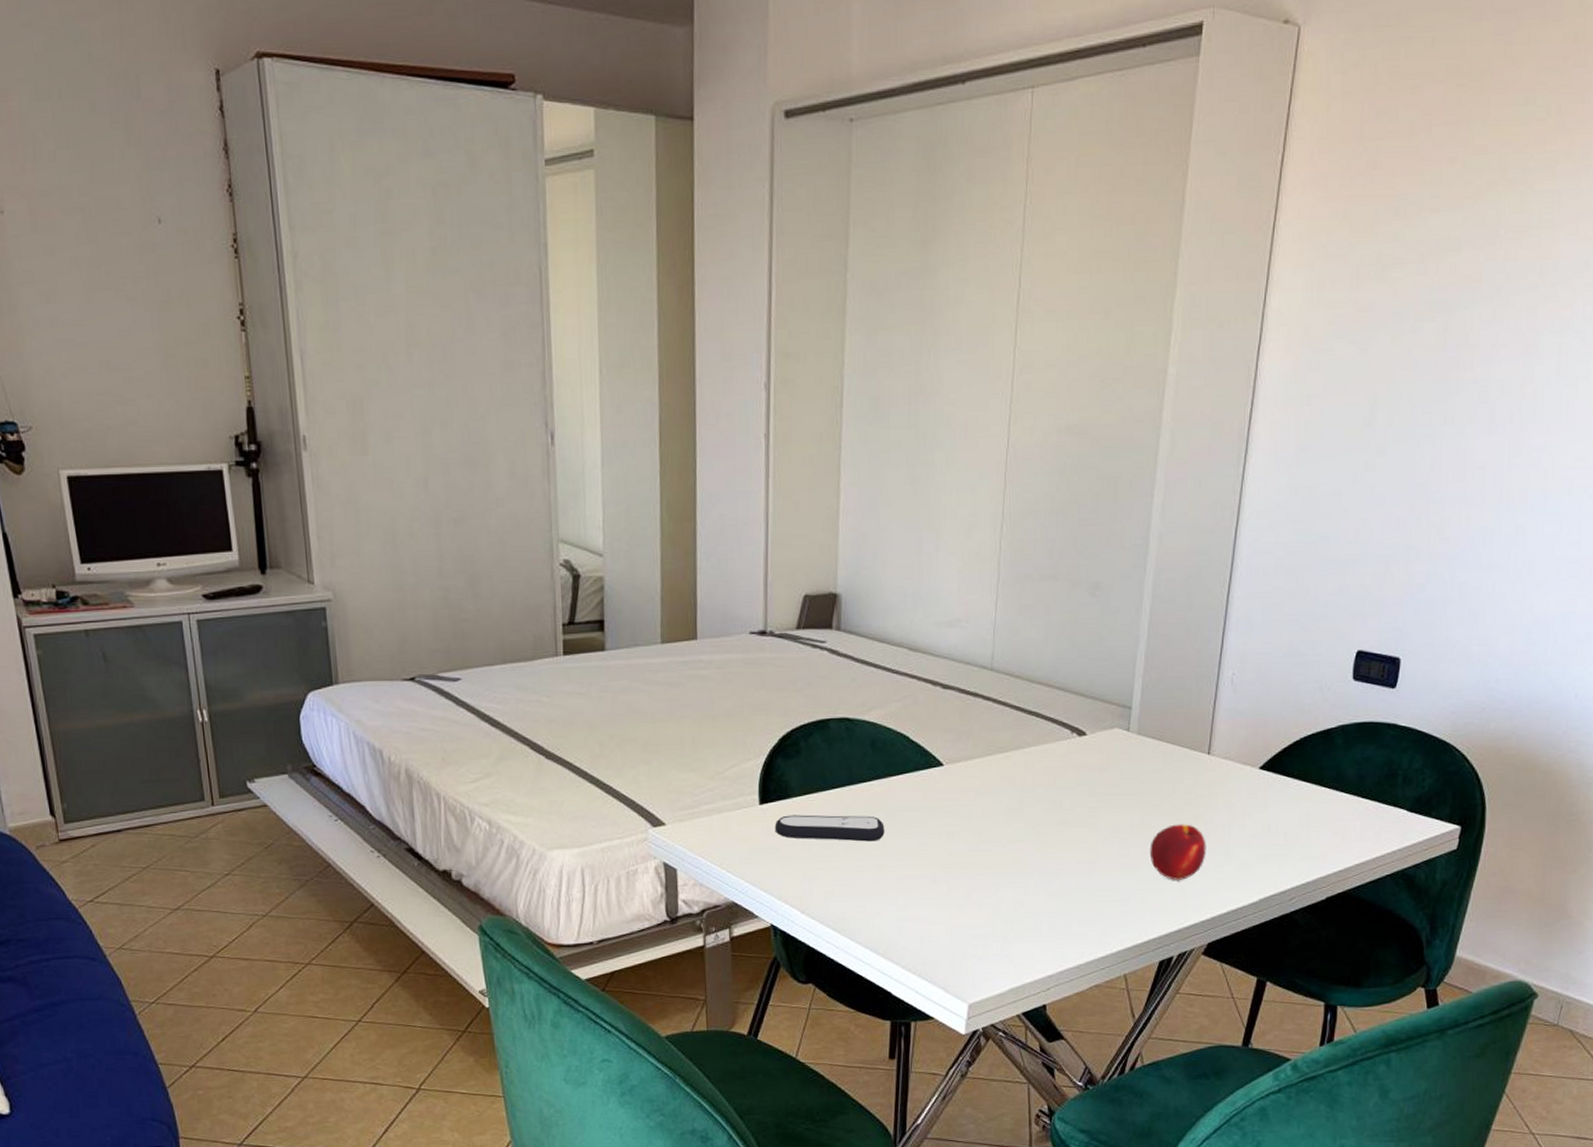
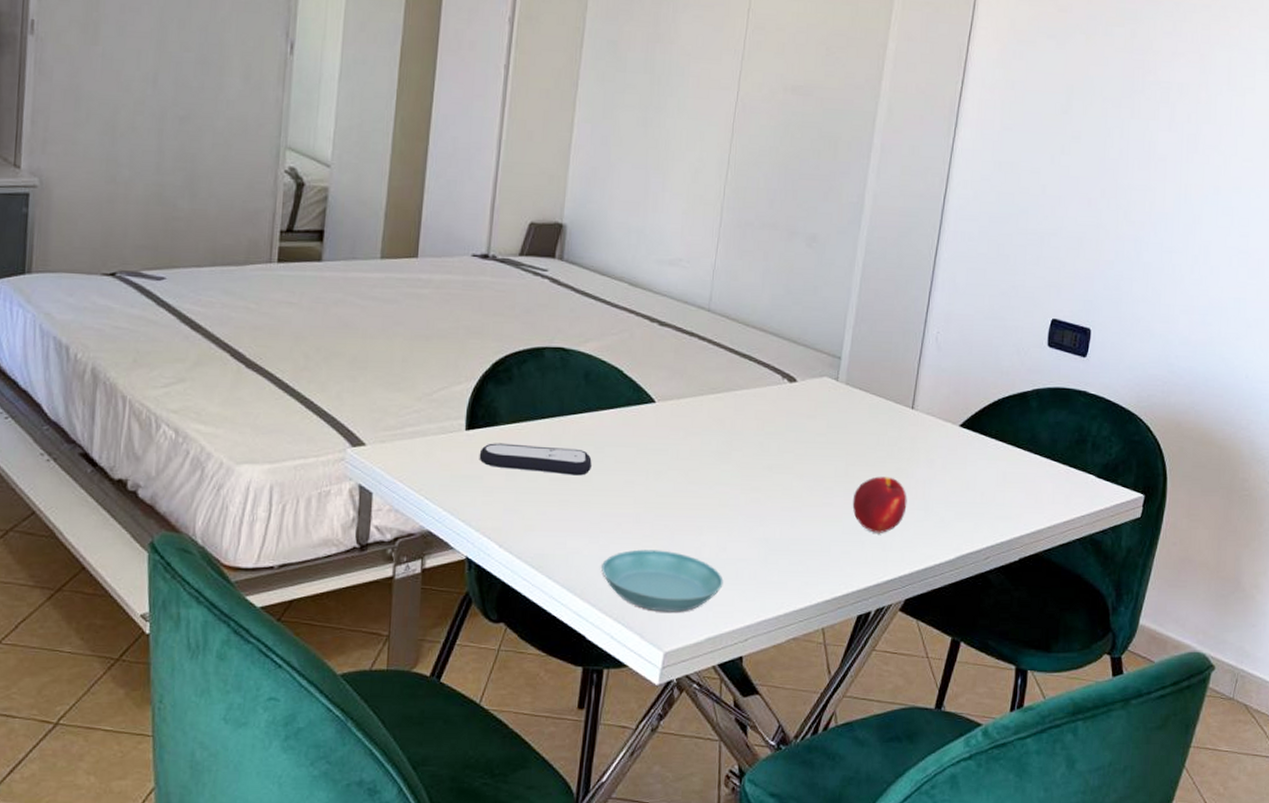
saucer: none [902,908,1023,967] -> present [602,549,724,612]

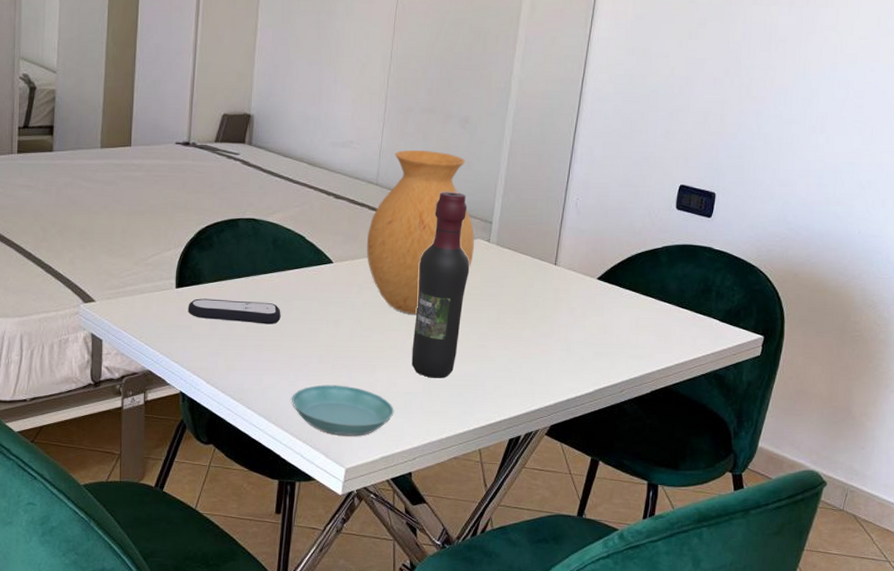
vase: none [695,271,821,465] -> present [366,150,474,314]
wine bottle: none [745,320,815,542] -> present [411,191,470,378]
peach: present [852,476,907,533] -> none [503,322,552,370]

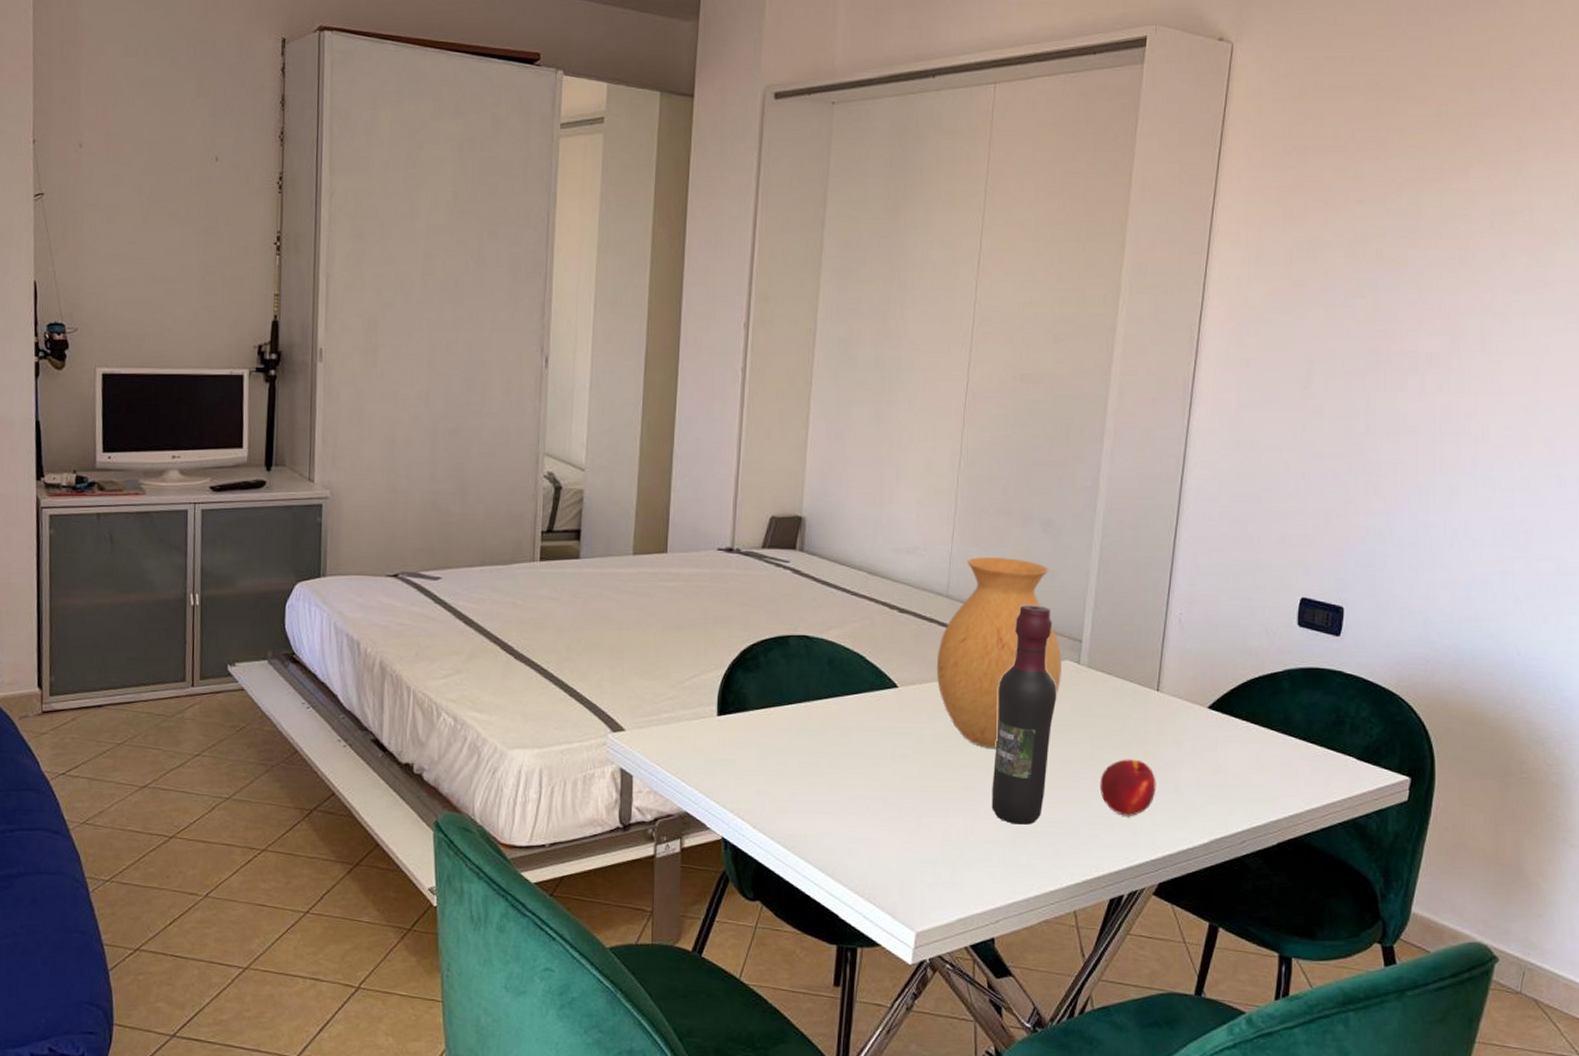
remote control: present [188,298,281,325] -> none [731,728,838,759]
saucer: present [292,385,394,436] -> none [852,831,972,893]
peach: none [503,322,552,370] -> present [1100,759,1156,816]

